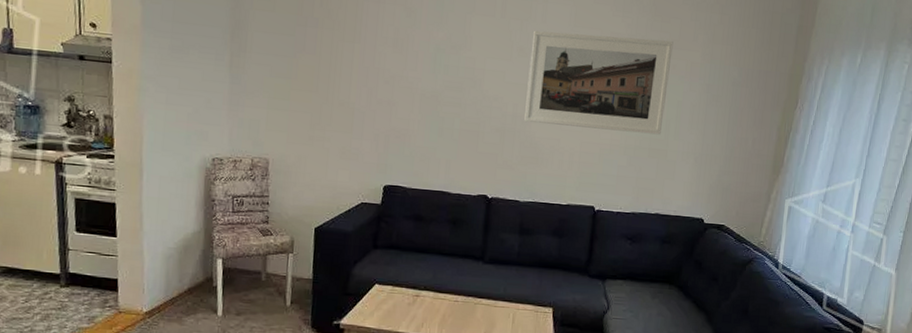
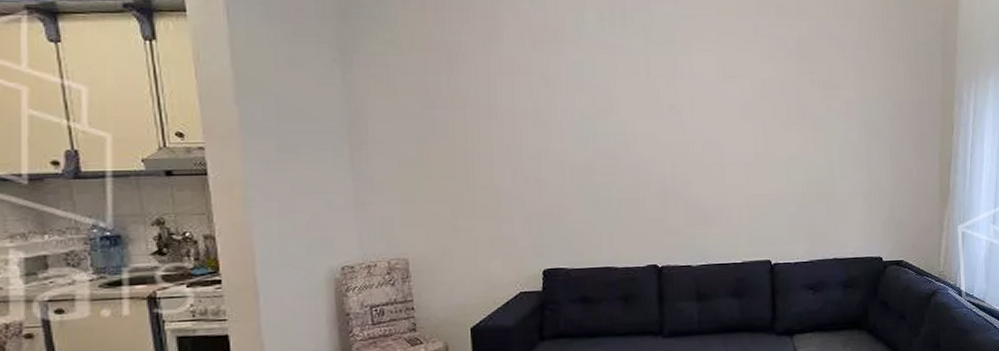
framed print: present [524,30,674,135] -> none [682,82,827,182]

